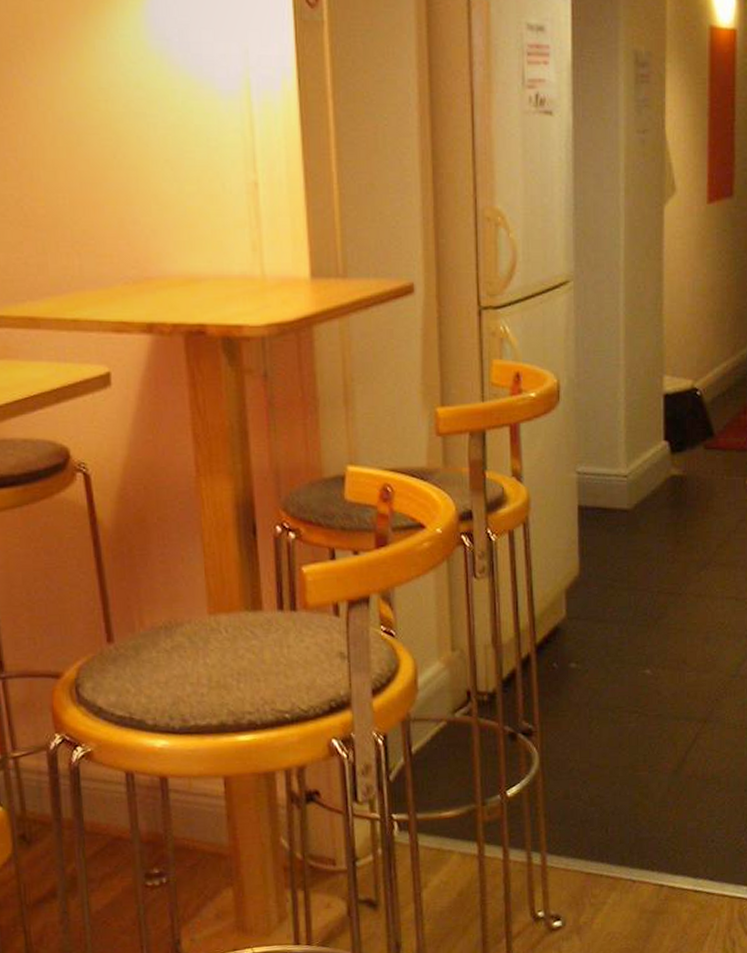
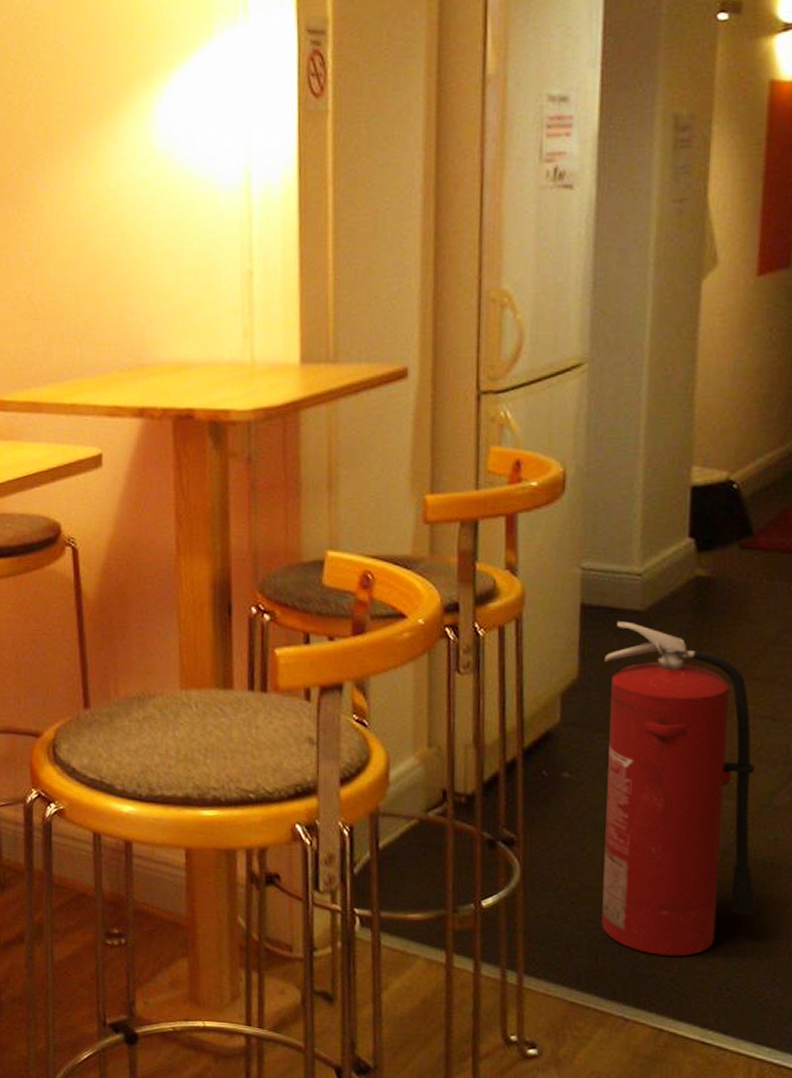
fire extinguisher: none [600,520,733,820] -> present [601,621,758,957]

